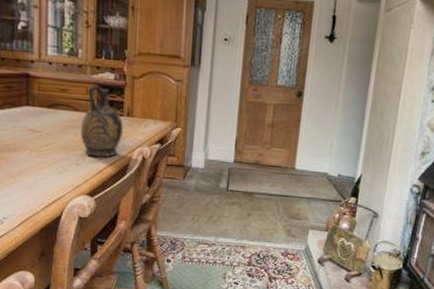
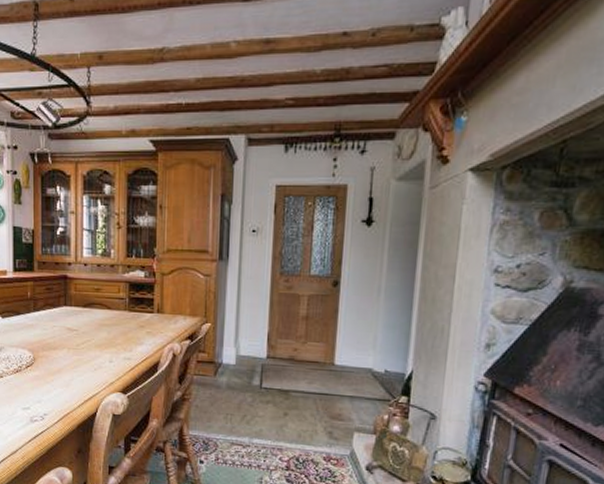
ceramic jug: present [80,84,123,158] -> none [113,283,153,355]

